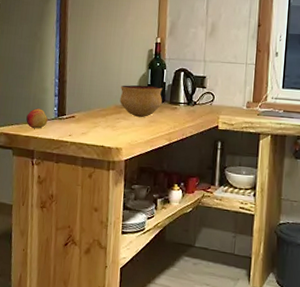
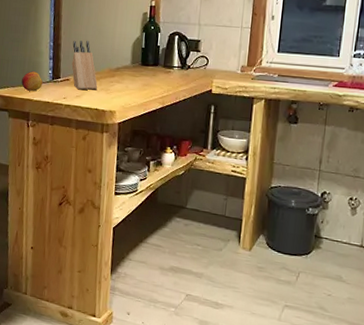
knife block: none [77,77,104,127] -> present [71,40,98,90]
bowl: present [120,85,163,118] -> none [114,48,157,81]

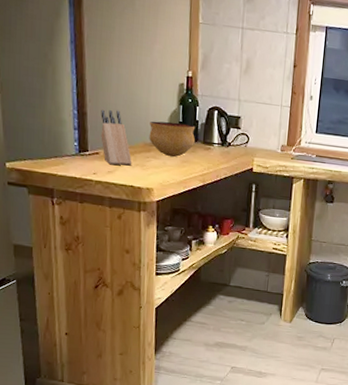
fruit: present [21,71,43,92] -> none [41,142,68,165]
bowl: none [114,48,157,81] -> present [149,121,196,158]

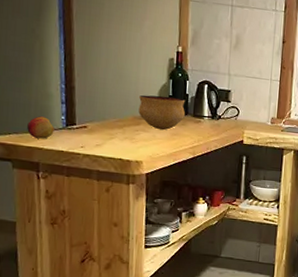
fruit: none [41,142,68,165] -> present [27,116,54,139]
knife block: present [101,109,132,166] -> none [89,83,121,139]

